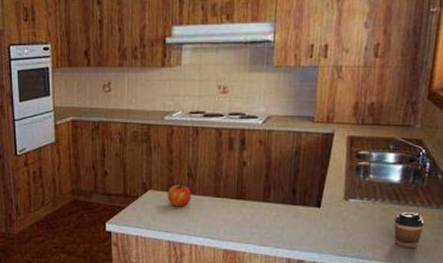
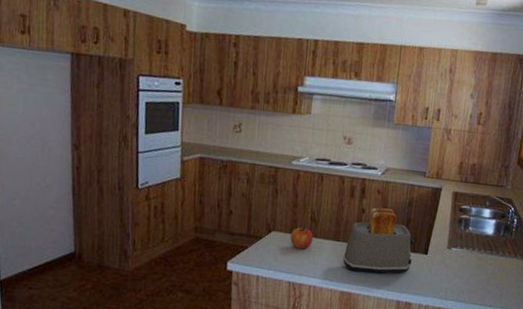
toaster: none [224,159,305,230] -> present [343,207,415,274]
coffee cup: present [393,212,425,249] -> none [486,261,511,294]

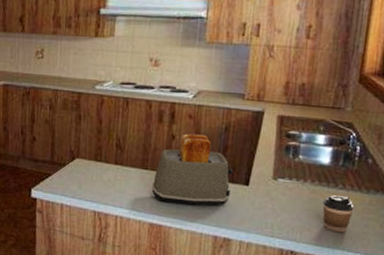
apple: present [290,226,314,249] -> none [95,153,120,178]
coffee cup: none [486,261,511,294] -> present [322,195,354,233]

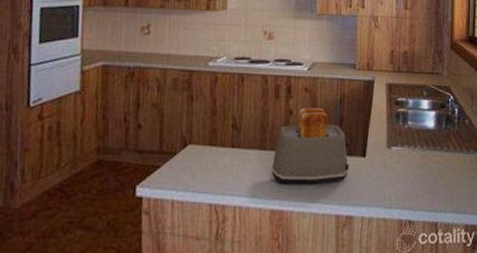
coffee cup: present [322,195,354,233] -> none [432,158,459,196]

